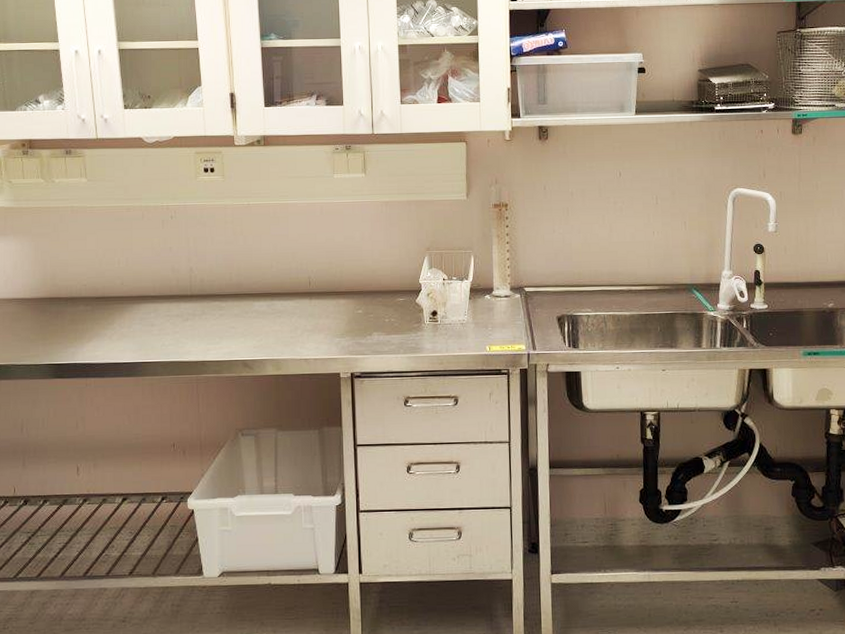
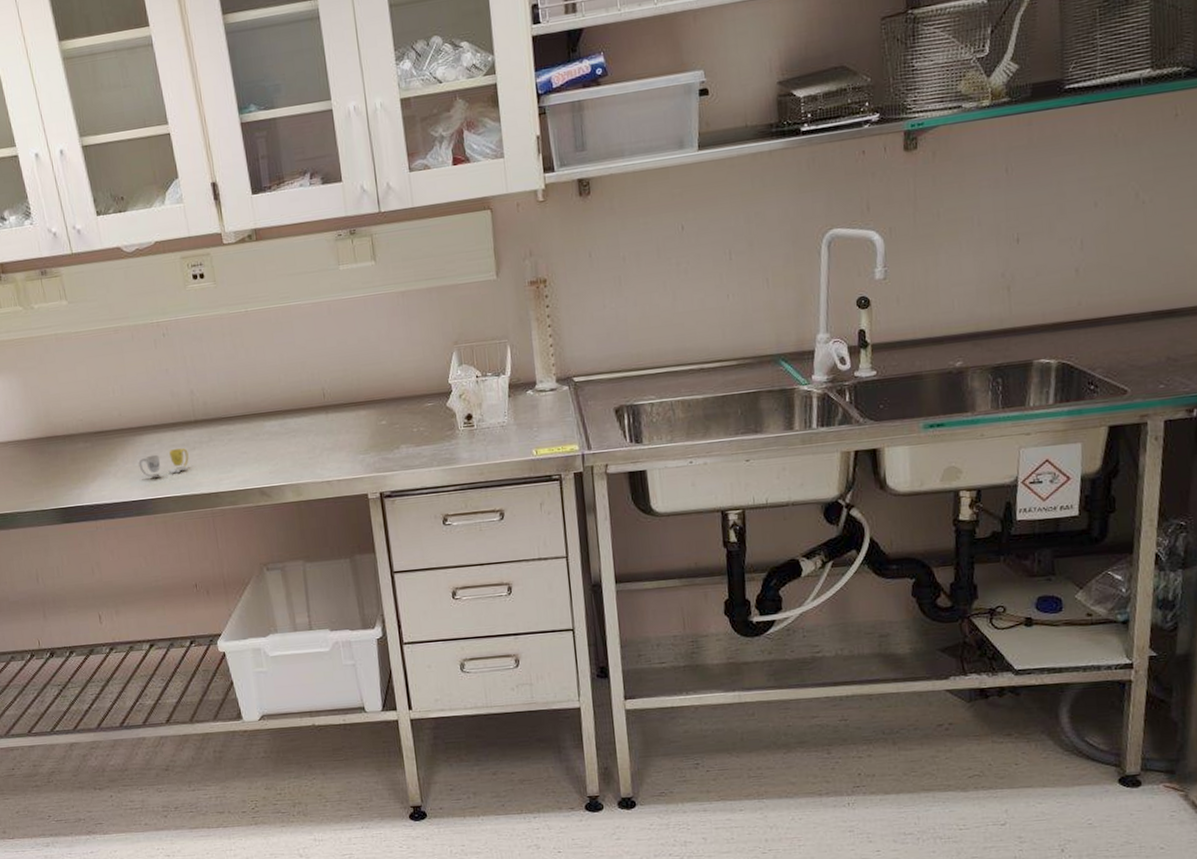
mug: none [134,319,181,343] -> present [138,448,189,478]

